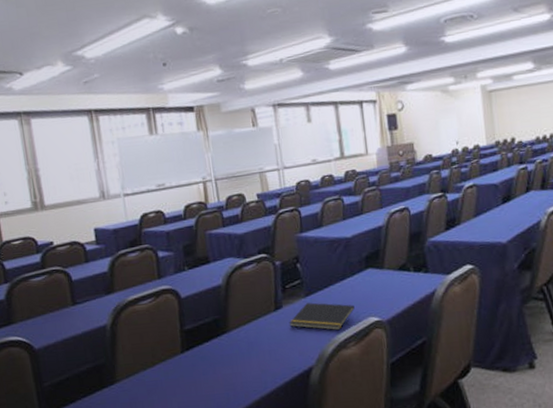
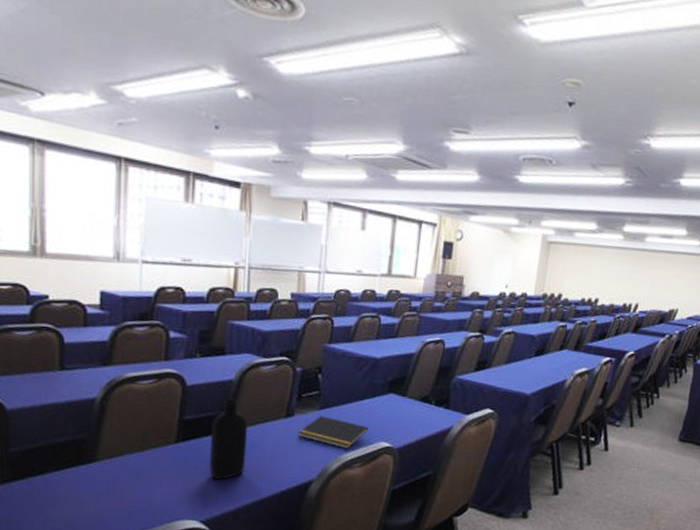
bottle: none [210,303,248,381] -> present [208,399,248,480]

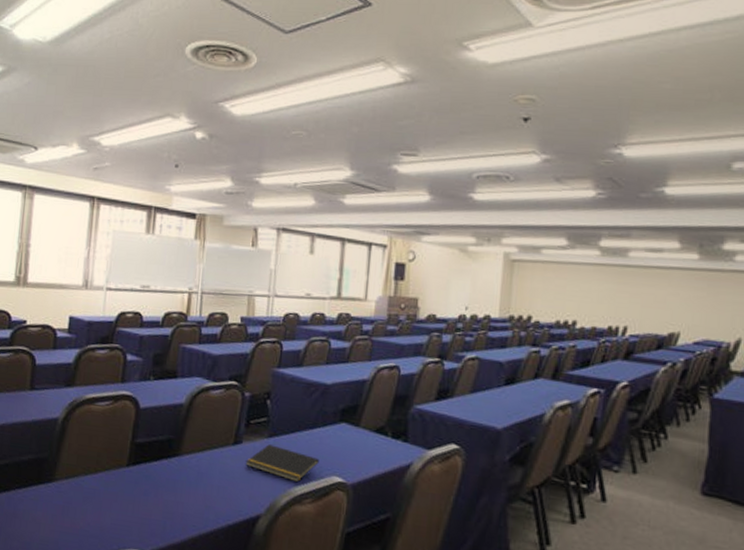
bottle: present [208,399,248,480] -> none [157,423,196,508]

